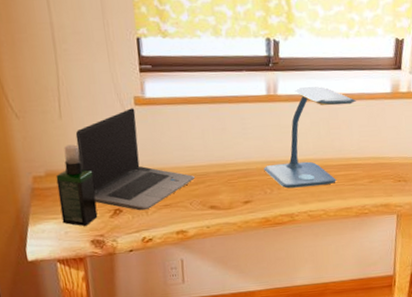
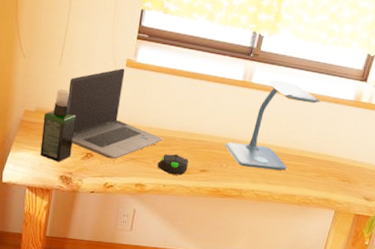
computer mouse: none [195,190,229,214] -> present [157,153,189,176]

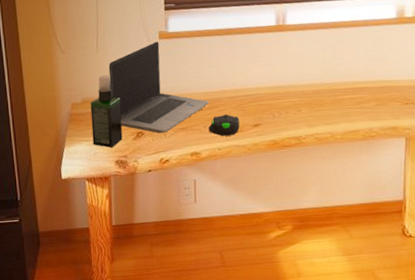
desk lamp: present [225,79,320,171] -> none [272,15,361,112]

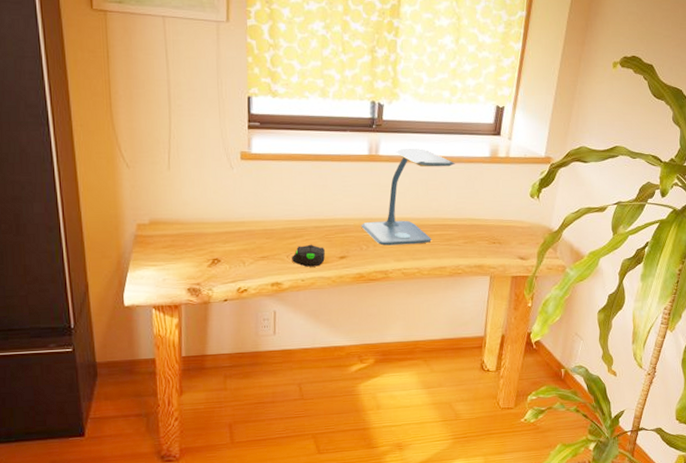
spray bottle: present [90,75,123,148] -> none [159,195,196,274]
laptop computer: present [108,41,209,134] -> none [182,162,293,262]
desk lamp: none [272,15,361,112] -> present [361,148,455,246]

